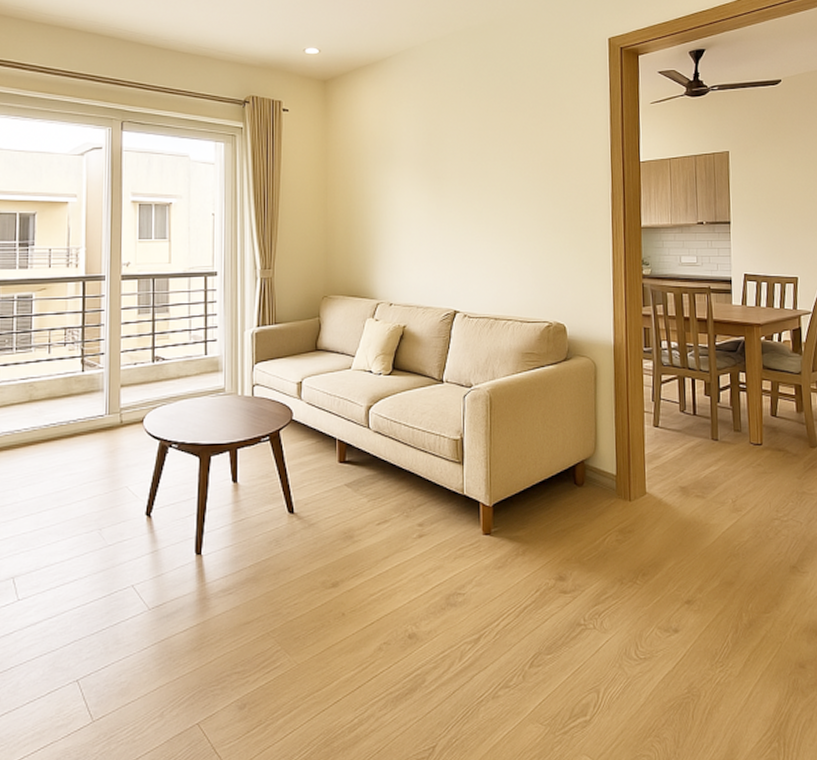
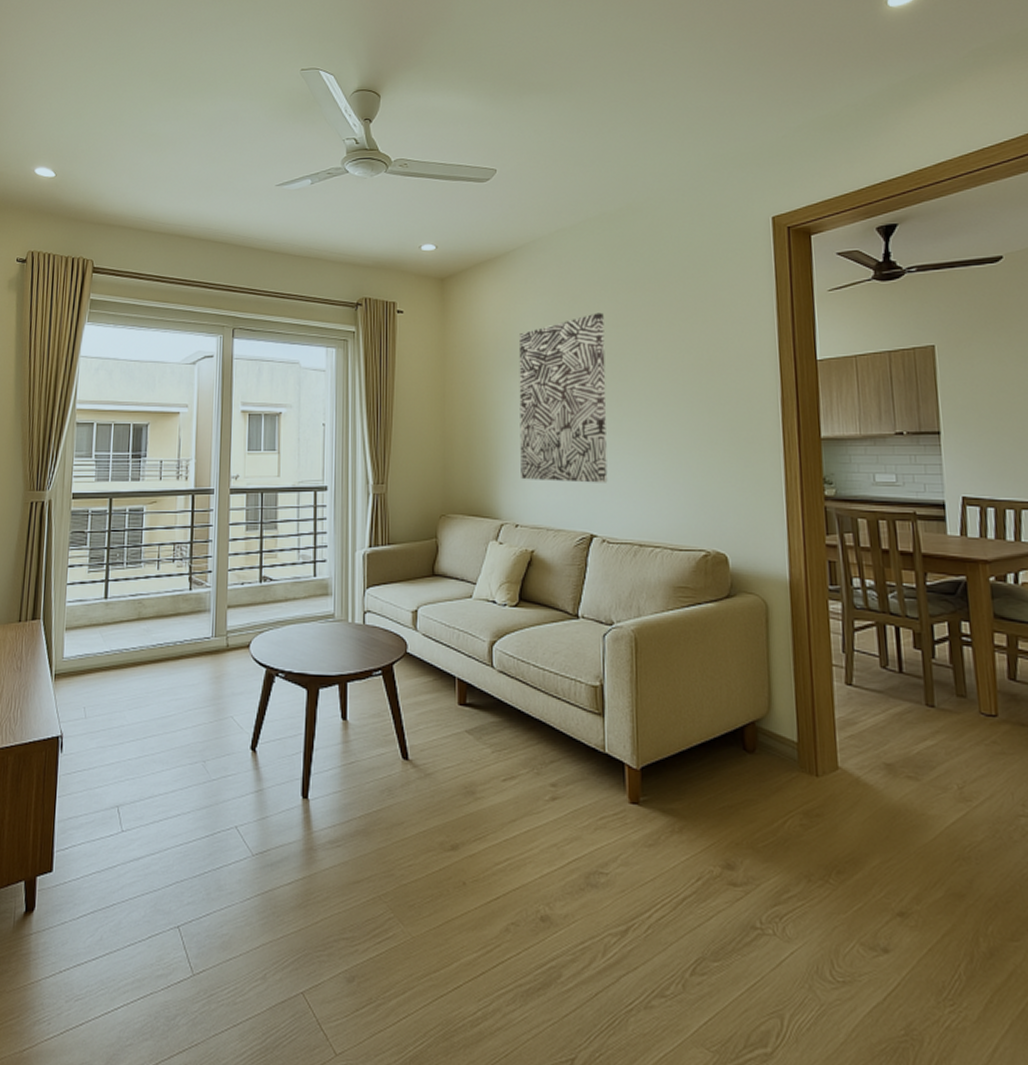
wall art: none [394,116,469,266] -> present [518,312,608,483]

